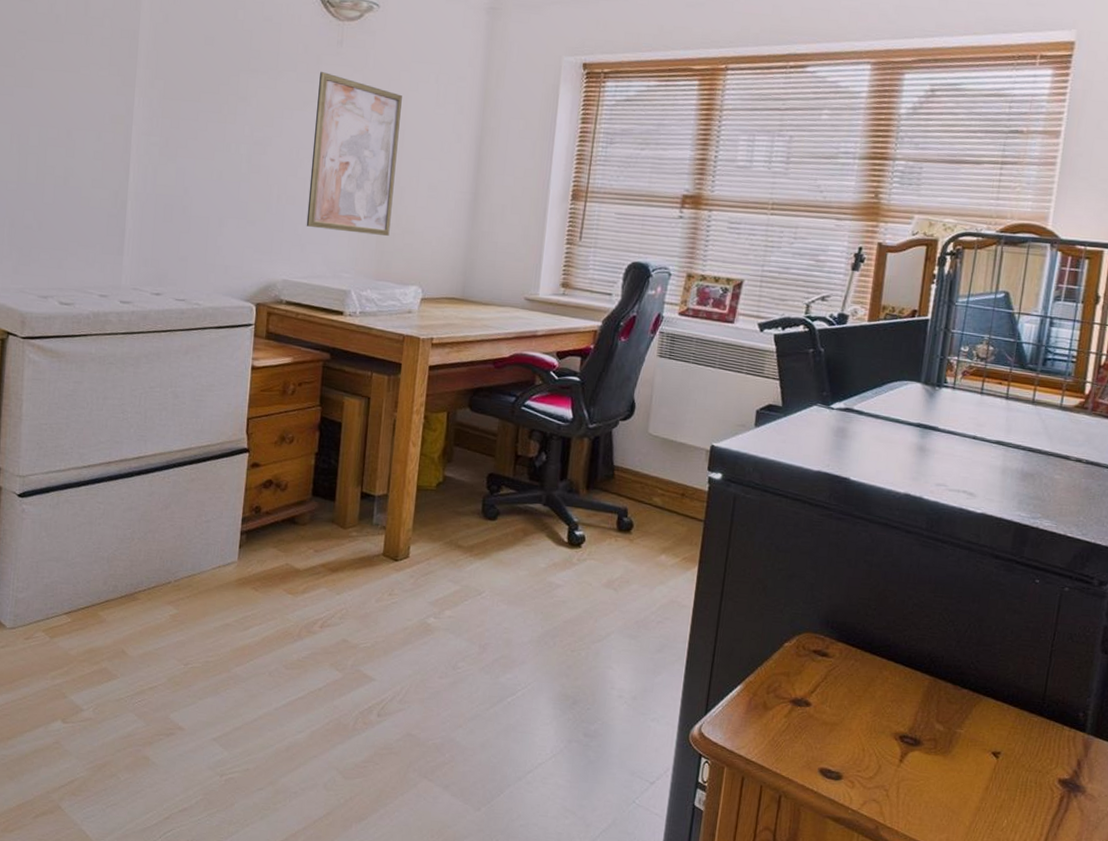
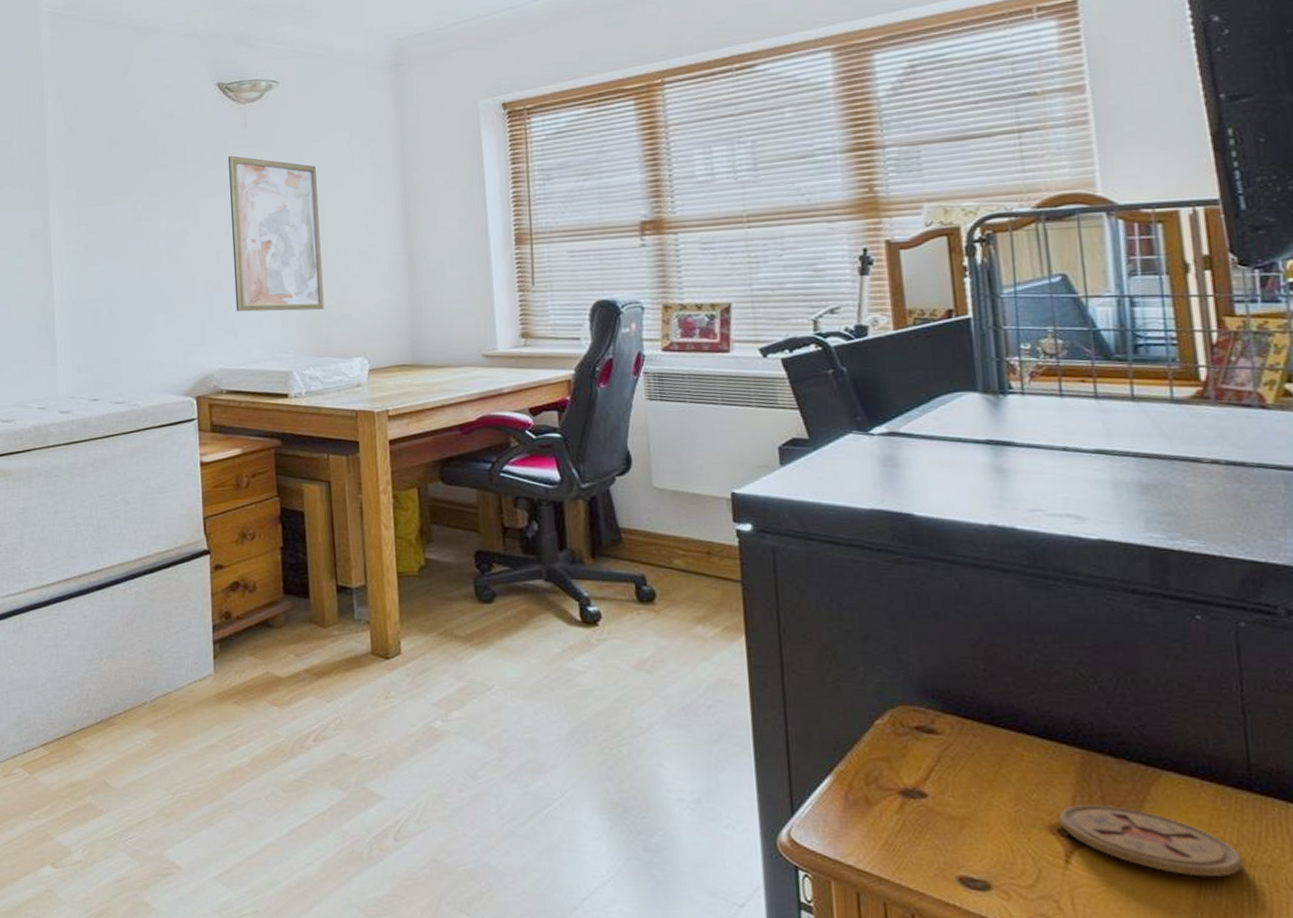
coaster: none [902,718,1023,778] -> present [1059,805,1243,877]

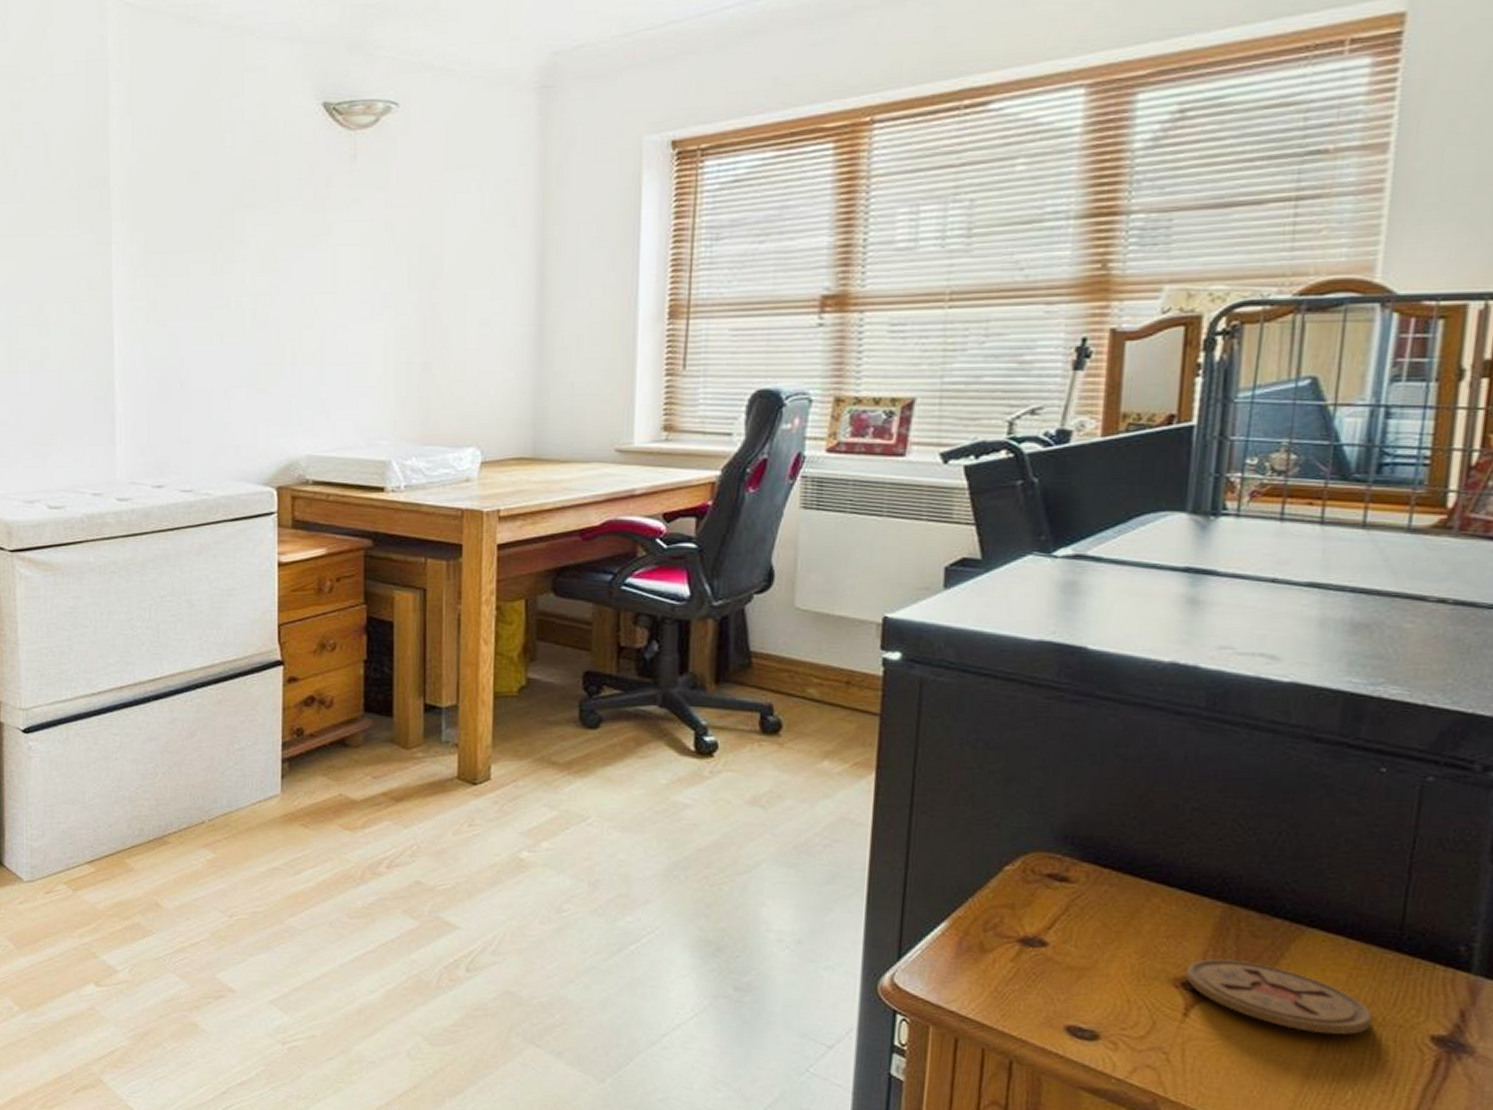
wall art: present [228,156,324,312] -> none [329,196,437,390]

